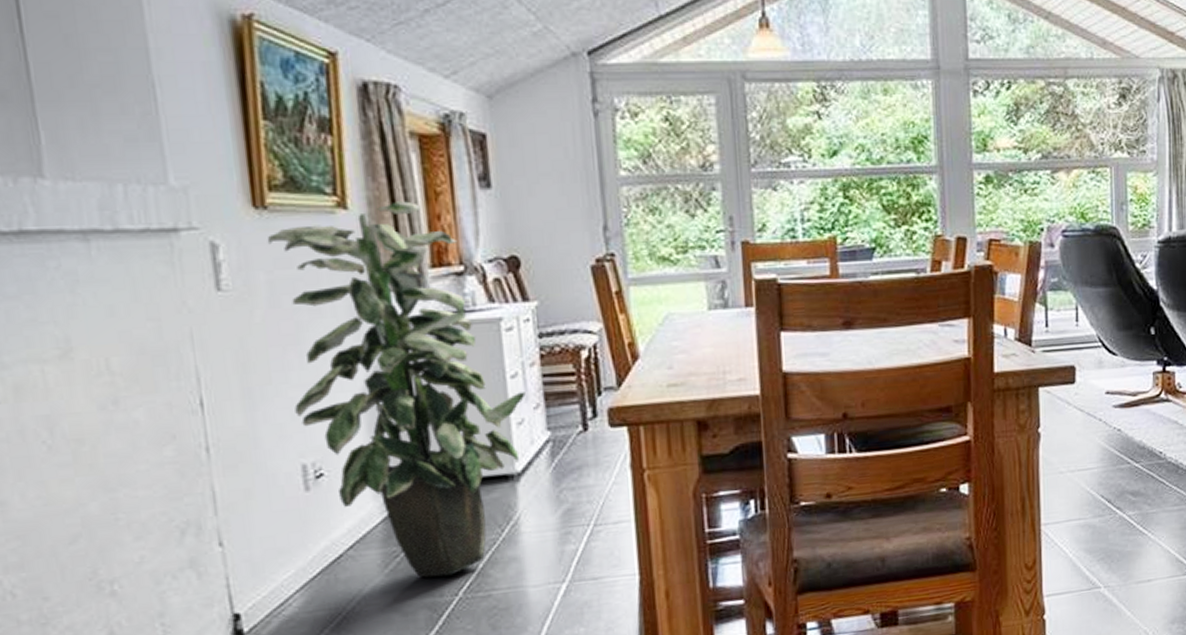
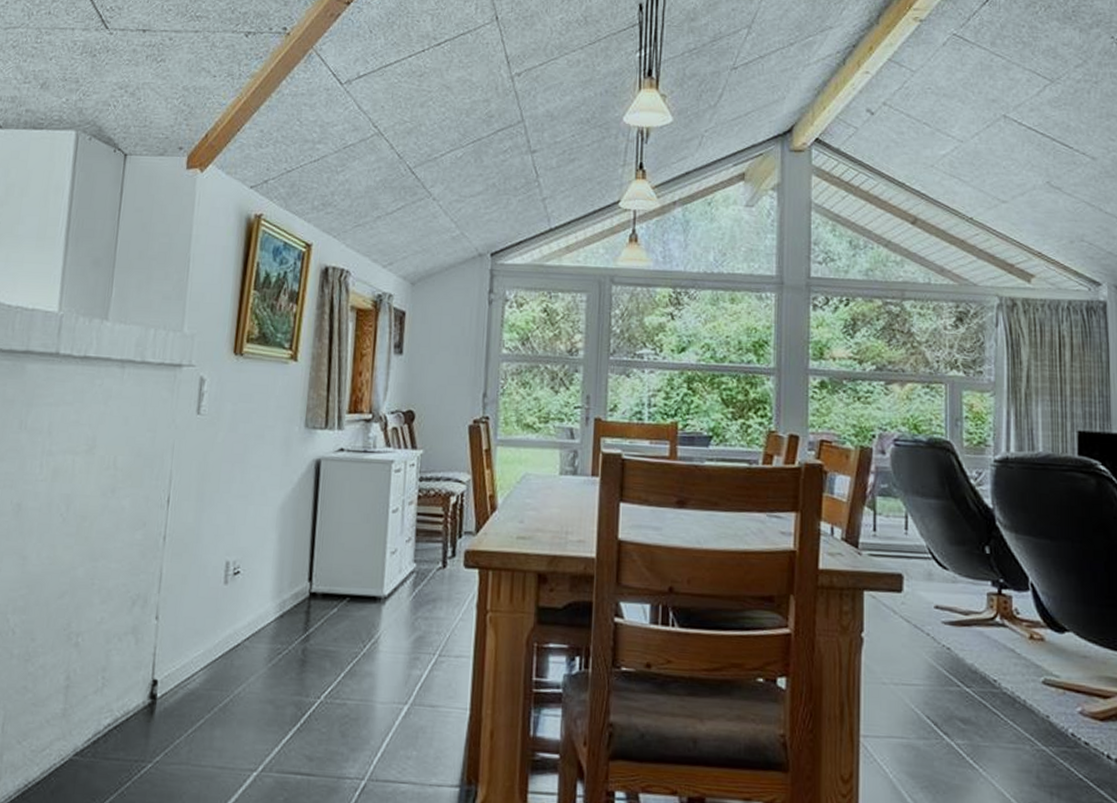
indoor plant: present [267,201,526,579] -> none [230,358,402,679]

